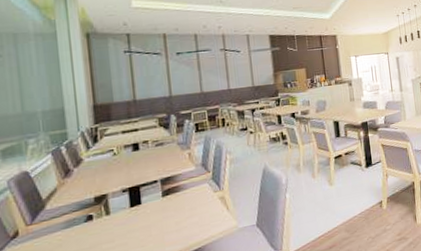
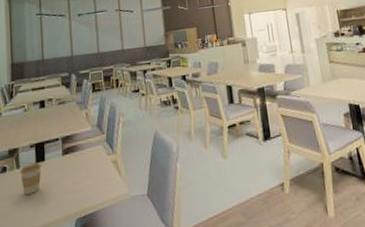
coffee cup: none [111,206,137,240] -> present [20,162,41,194]

